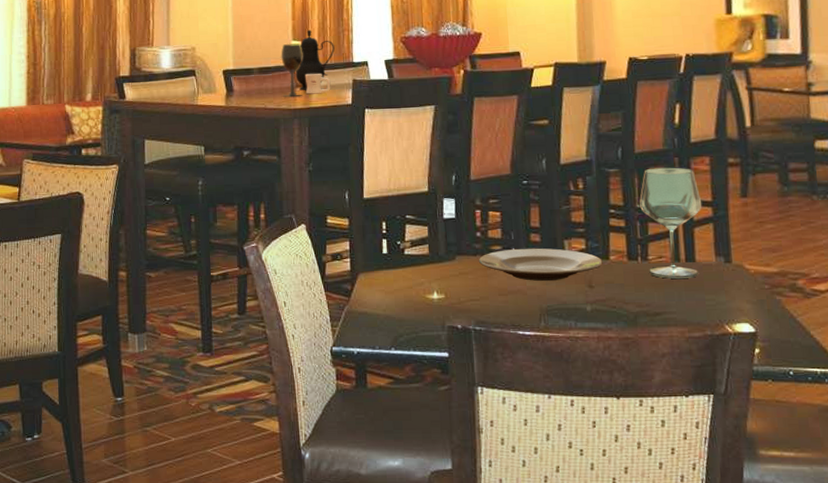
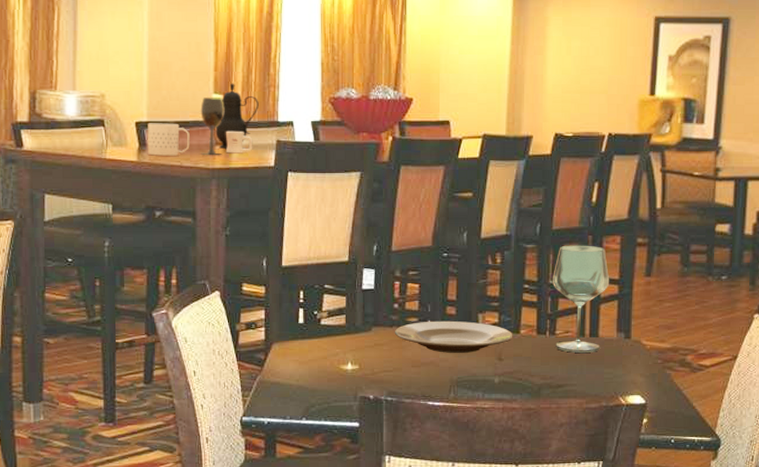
mug: none [234,69,273,100] -> present [147,123,190,156]

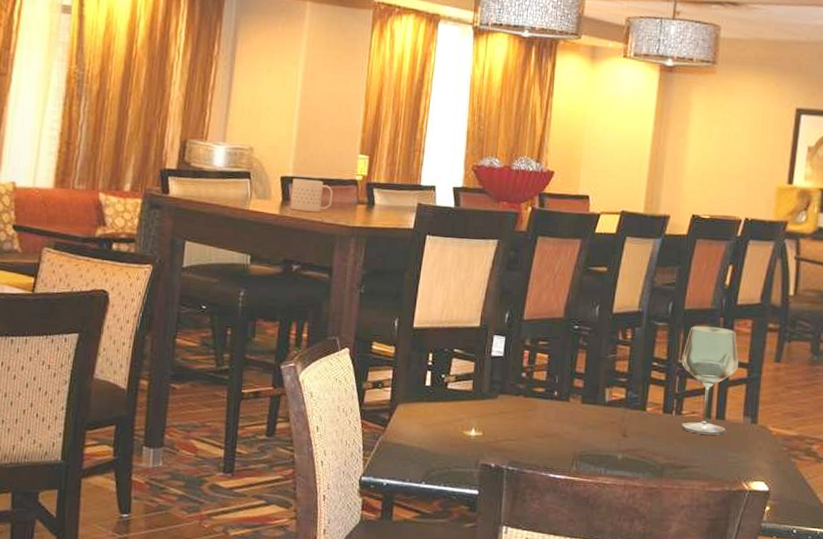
wine glass: present [200,97,225,156] -> none [342,157,370,215]
coffeepot: present [215,83,259,149] -> none [358,145,403,208]
mug: present [225,130,253,154] -> none [366,191,395,214]
plate: present [394,320,513,354] -> none [520,392,639,428]

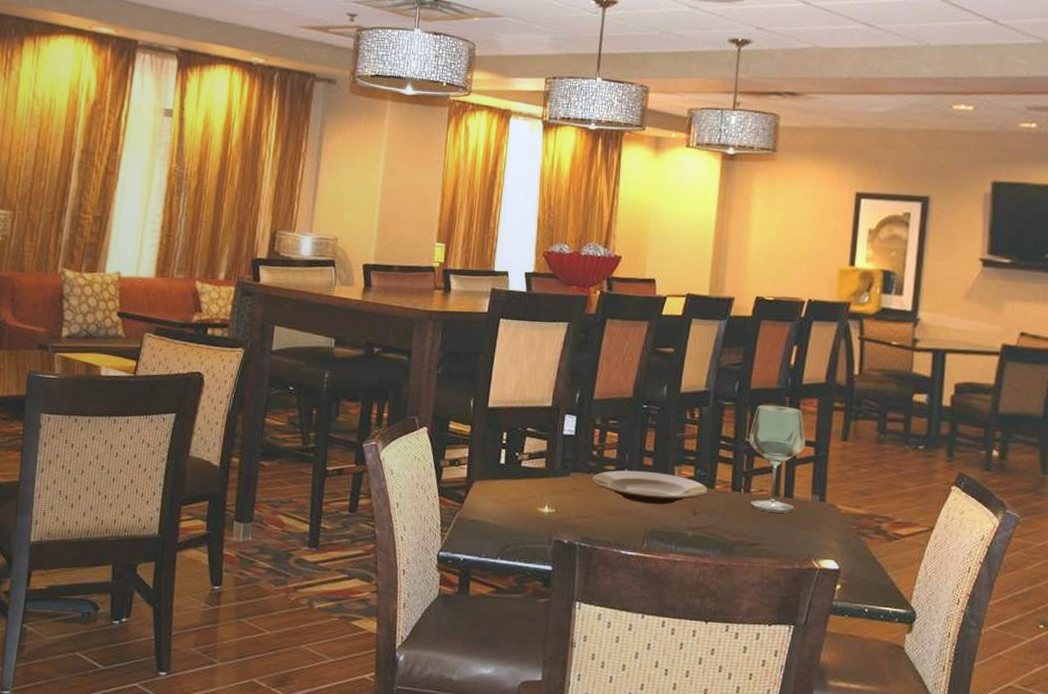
mug: present [290,178,333,212] -> none [371,266,412,298]
plate: none [520,392,639,428] -> present [591,470,708,505]

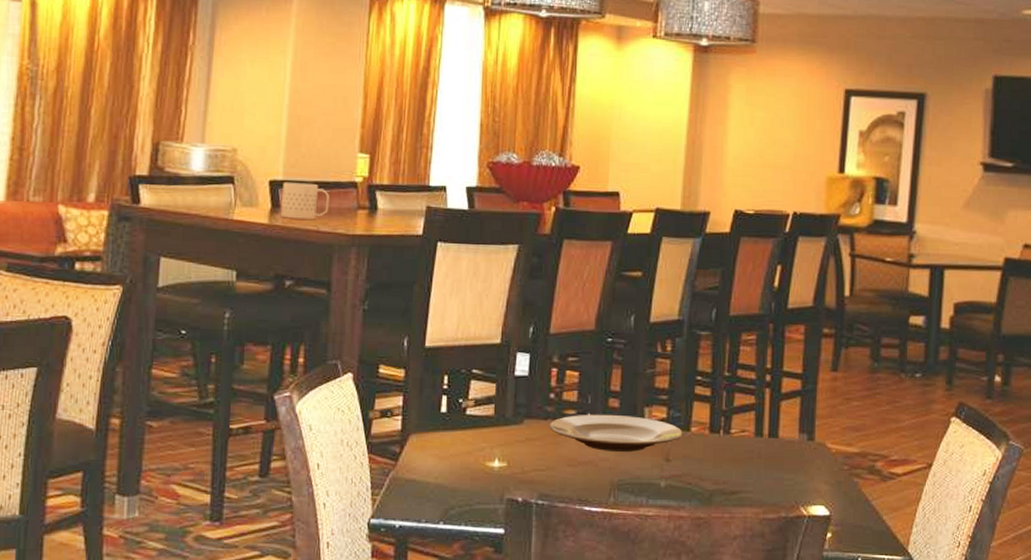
mug: none [371,266,412,298] -> present [280,182,330,220]
wine glass: present [748,404,806,513] -> none [727,333,792,455]

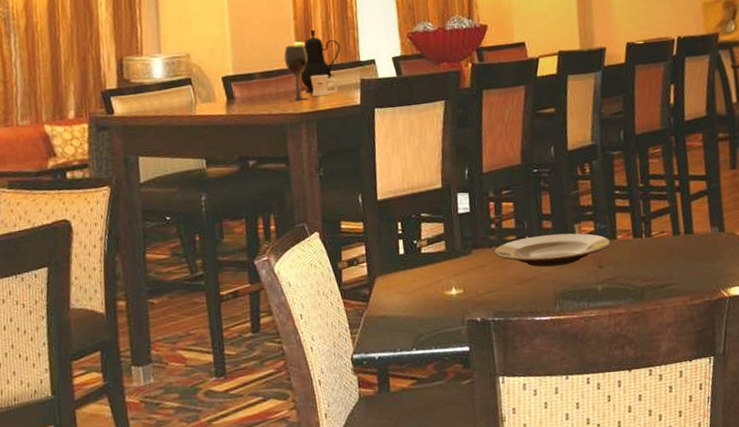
mug: present [280,182,330,220] -> none [234,74,277,108]
wine glass: none [341,156,371,221] -> present [283,44,309,102]
coffeepot: none [358,142,409,214] -> present [300,29,340,93]
mug: none [368,194,400,220] -> present [310,75,339,97]

